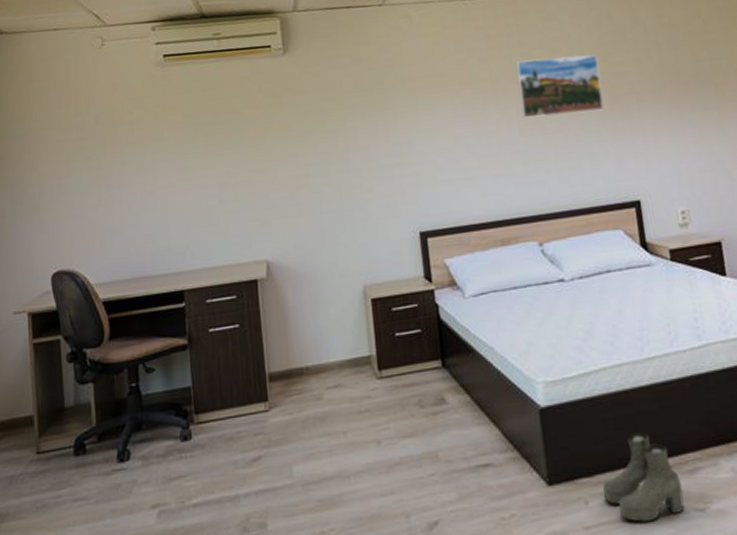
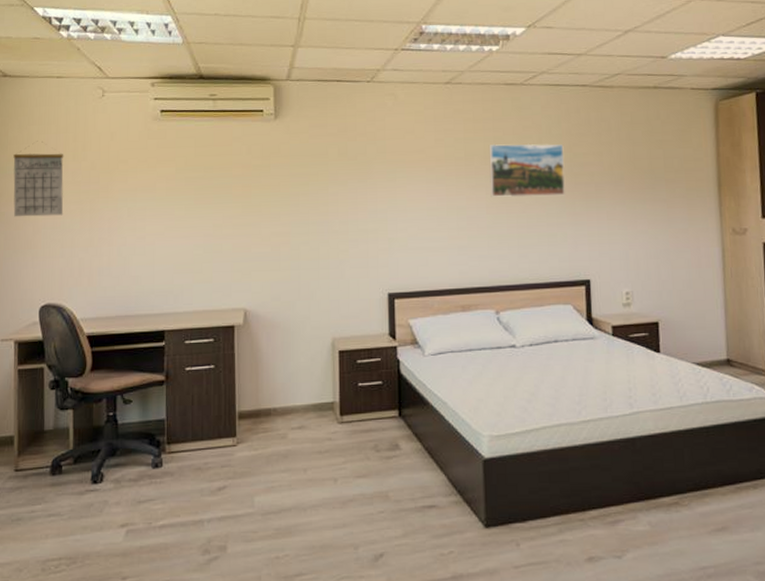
calendar: none [14,98,70,181] -> present [13,141,64,217]
boots: present [602,432,685,522] -> none [533,486,604,565]

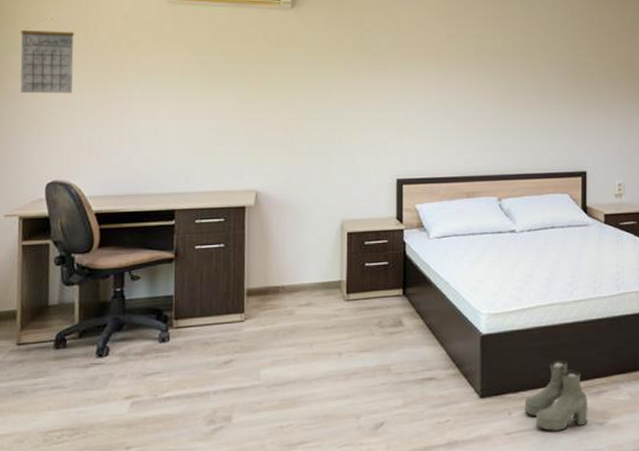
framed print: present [489,143,566,198] -> none [497,41,568,93]
boots: none [533,486,604,565] -> present [524,360,588,431]

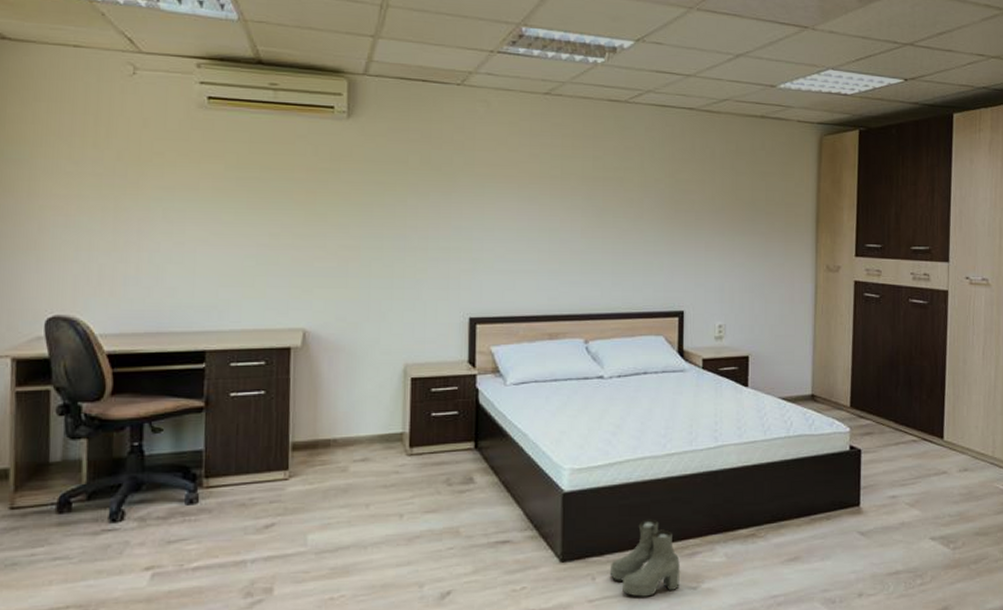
calendar: present [20,18,75,94] -> none [12,121,82,213]

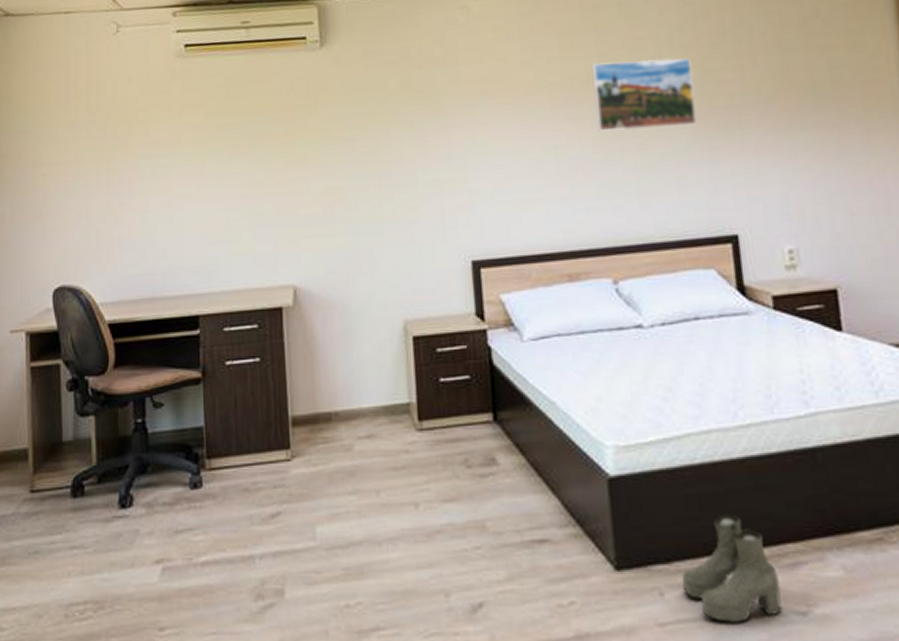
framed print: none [586,163,666,223] -> present [591,58,698,132]

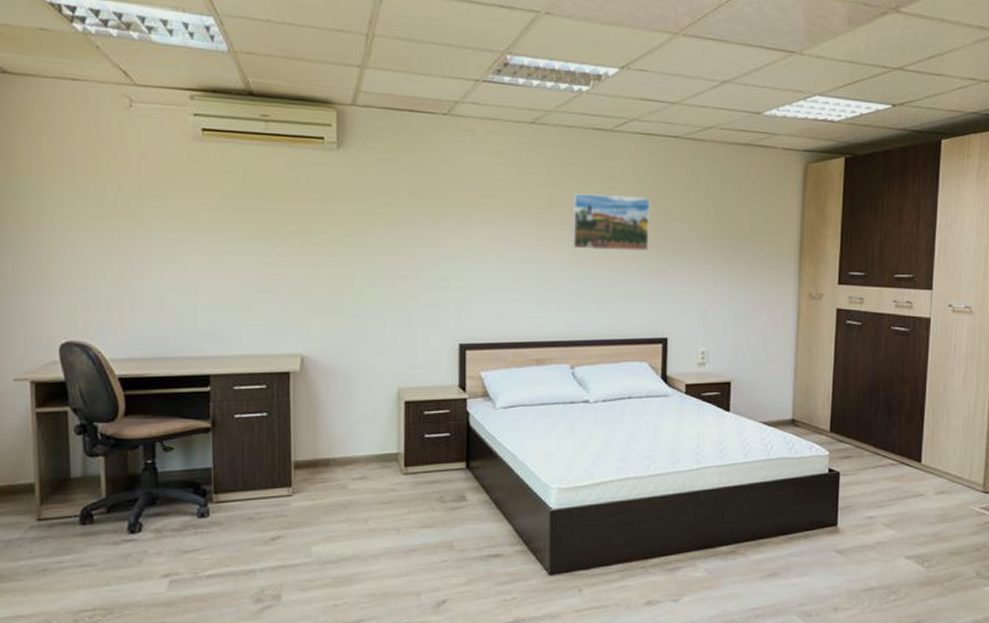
boots: present [682,514,782,623] -> none [595,536,662,608]

